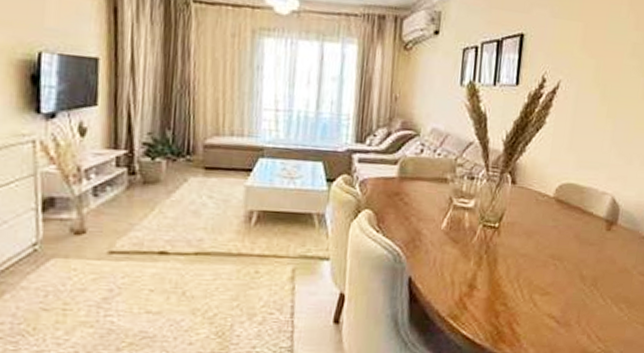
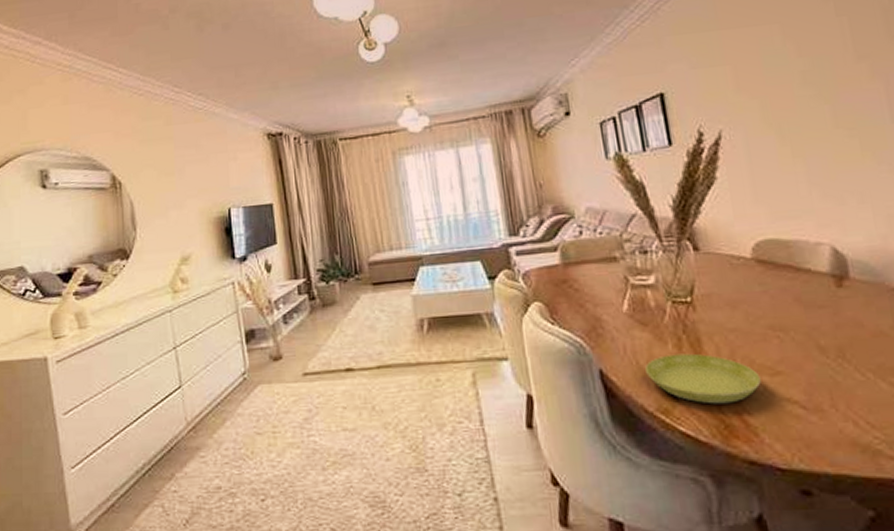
saucer: none [447,270,534,315] -> present [645,353,761,404]

